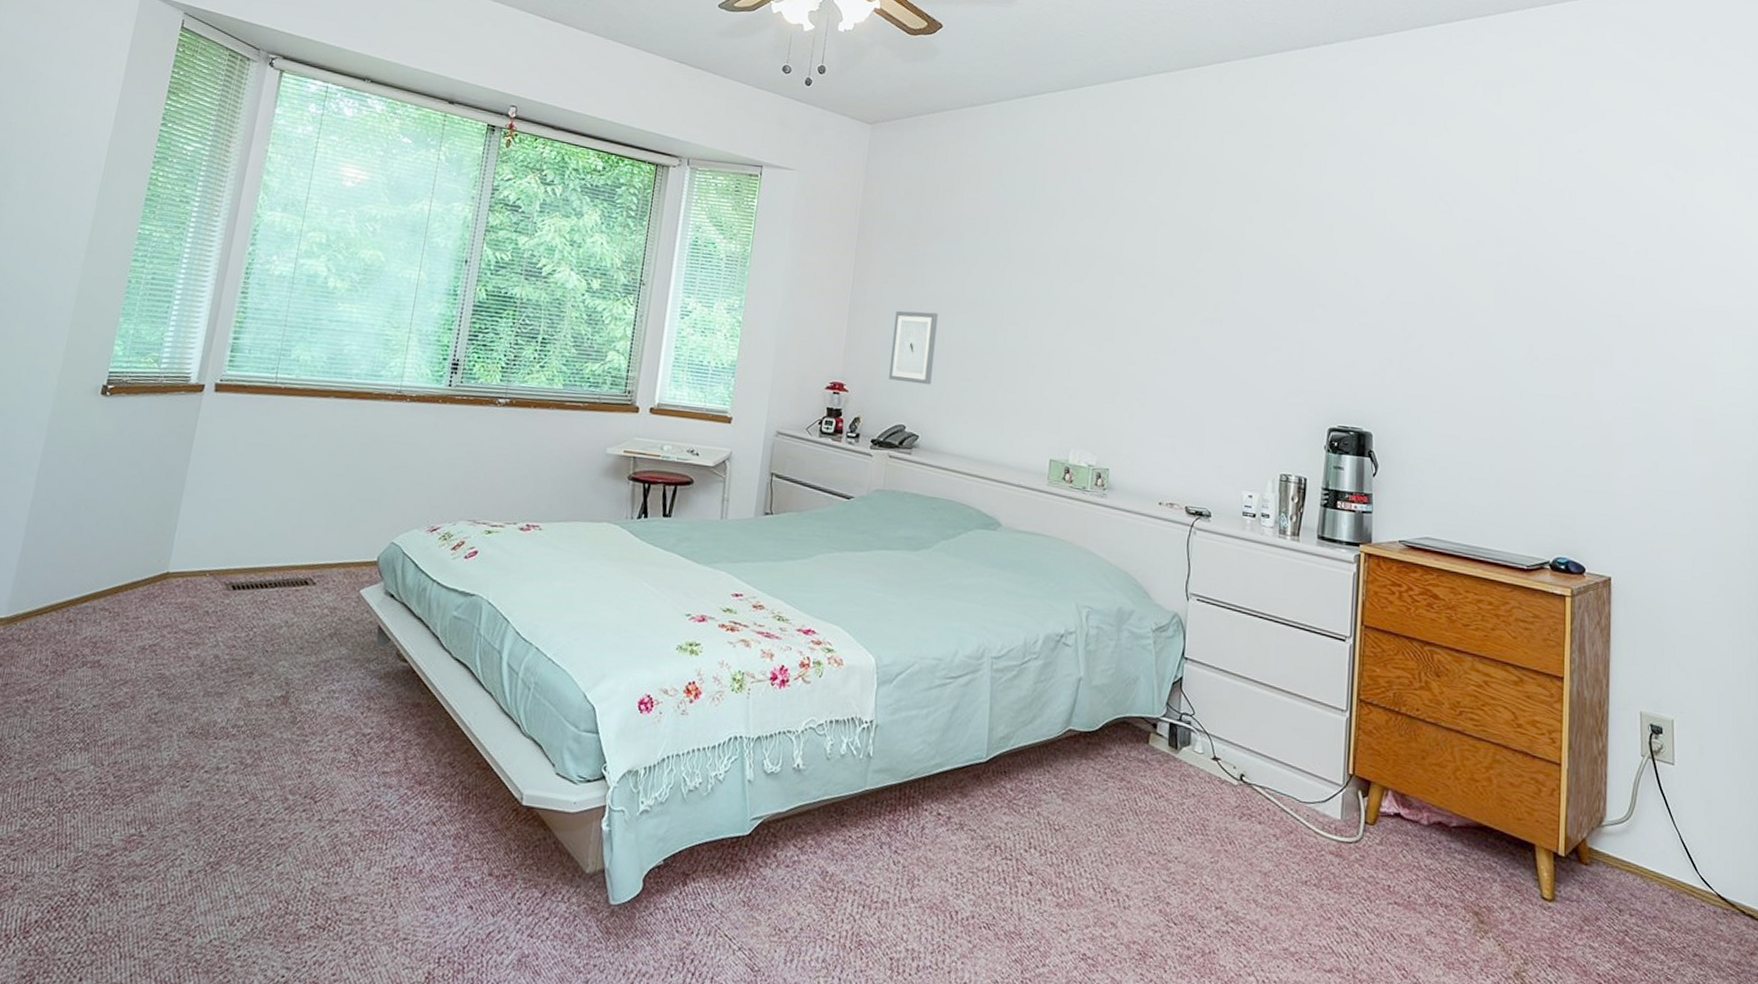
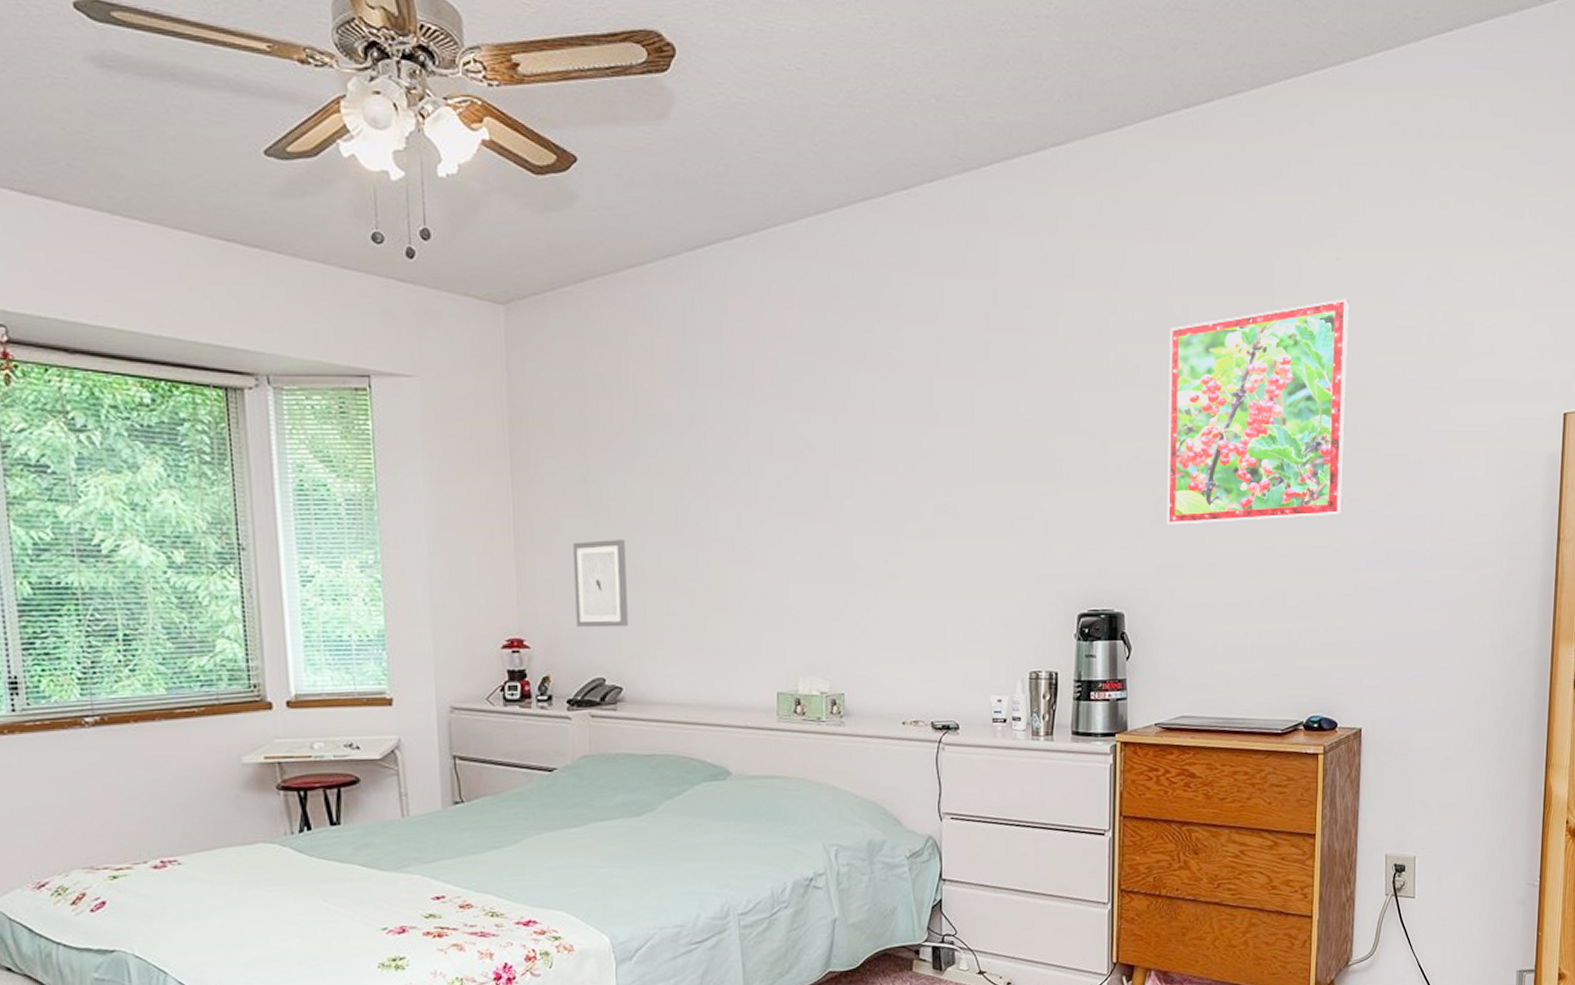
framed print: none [1415,184,1590,371] -> present [1167,298,1349,526]

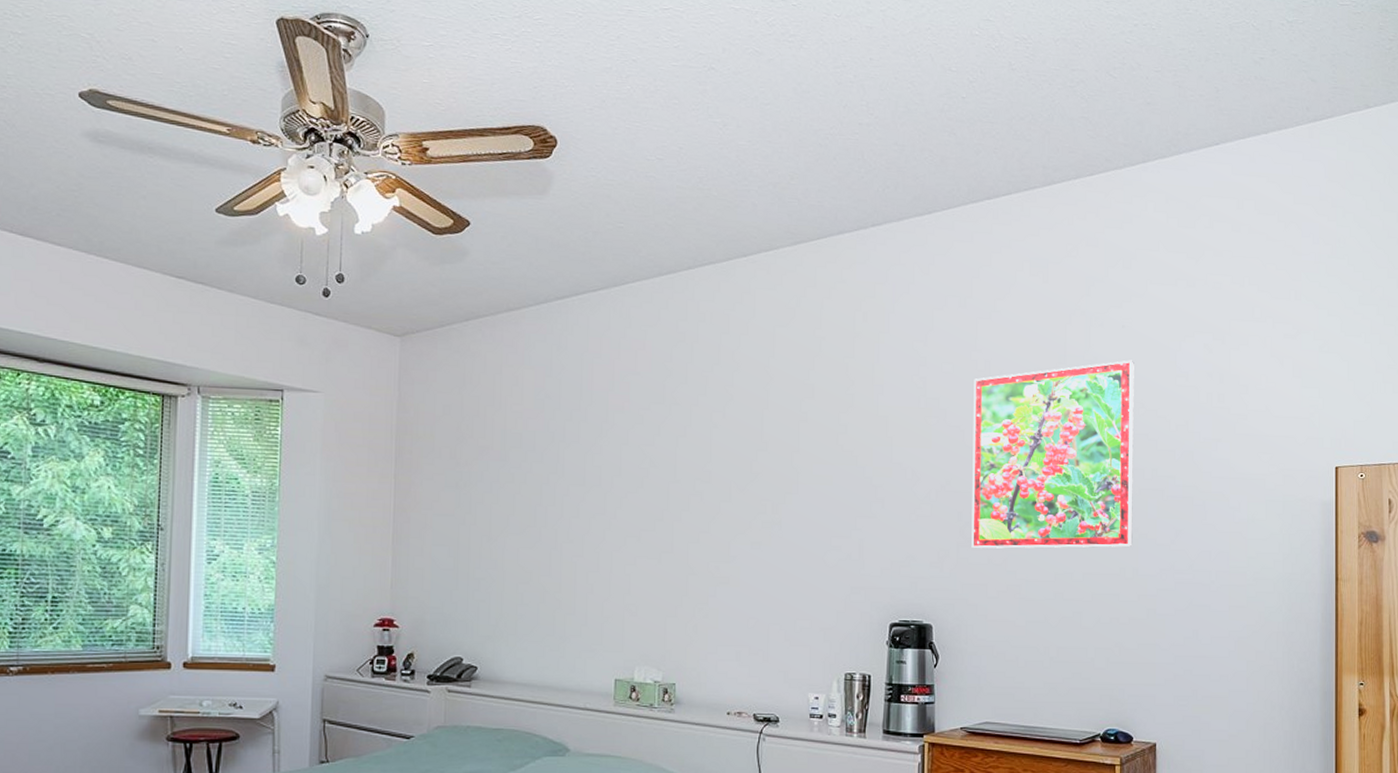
wall art: present [573,539,628,628] -> none [441,536,488,613]

